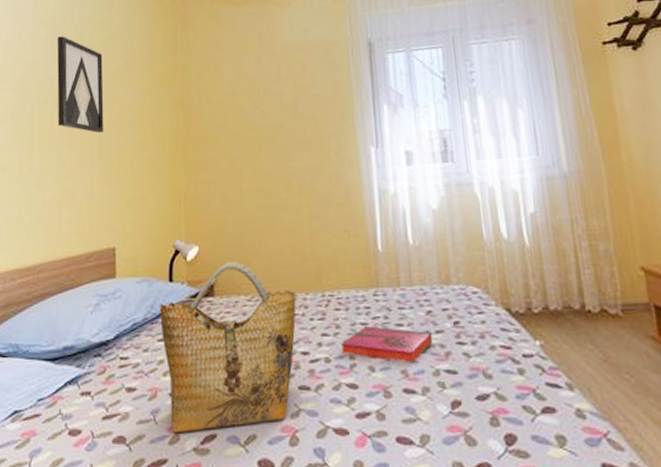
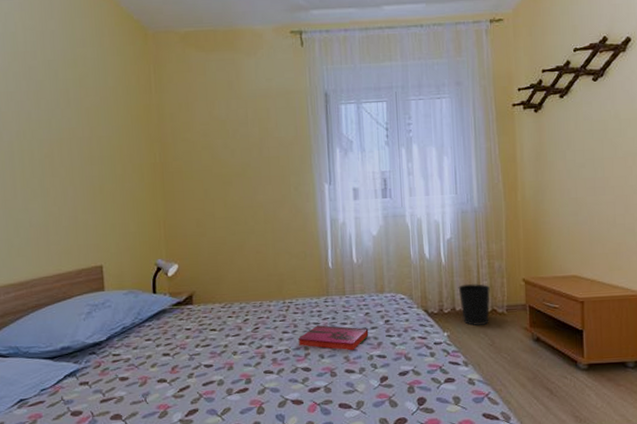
wall art: present [57,36,104,134] -> none [30,70,84,165]
grocery bag: present [159,262,296,434] -> none [145,277,262,410]
wastebasket: none [550,272,598,332] -> present [458,283,490,326]

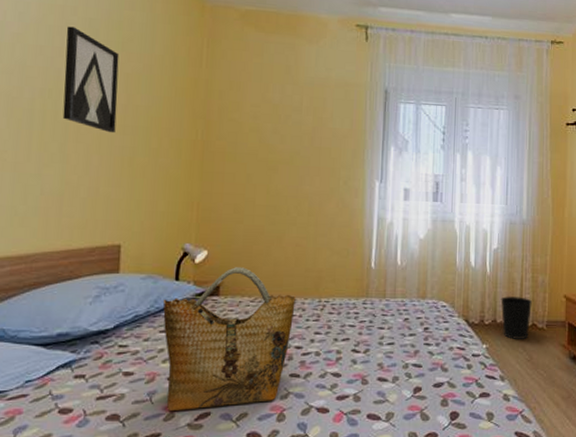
wall art: none [30,70,84,165] -> present [62,26,119,133]
grocery bag: none [145,277,262,410] -> present [163,267,296,412]
hardback book: present [297,325,369,351] -> none [330,328,406,358]

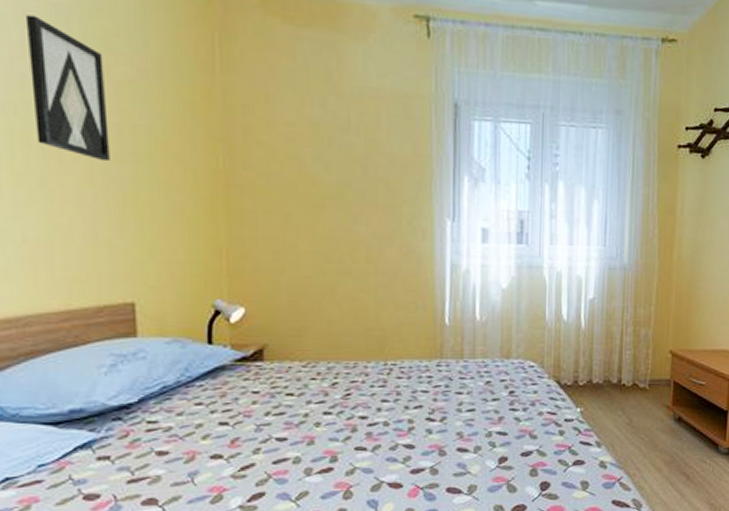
grocery bag: present [163,267,296,412] -> none [195,327,356,494]
wastebasket: present [500,295,532,339] -> none [597,352,633,401]

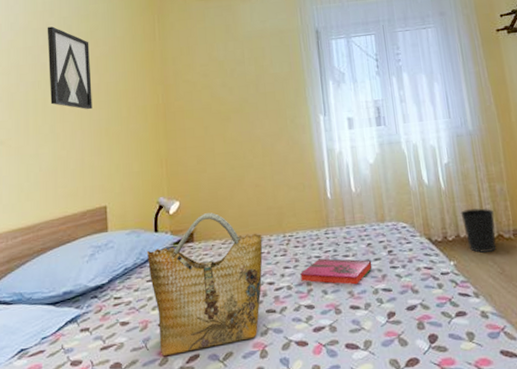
grocery bag: none [195,327,356,494] -> present [146,212,263,357]
hardback book: none [400,394,489,426] -> present [299,258,373,285]
wastebasket: none [597,352,633,401] -> present [460,207,497,253]

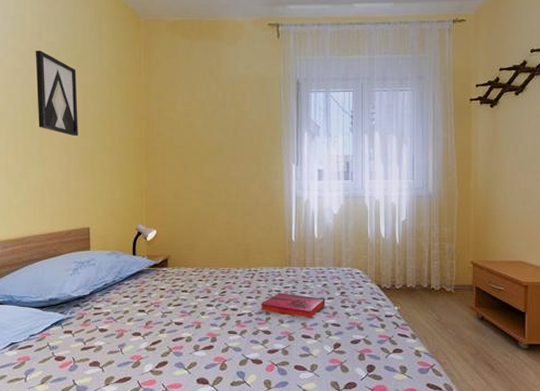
grocery bag: present [146,212,263,357] -> none [124,243,229,361]
wastebasket: present [460,207,497,253] -> none [410,262,440,302]

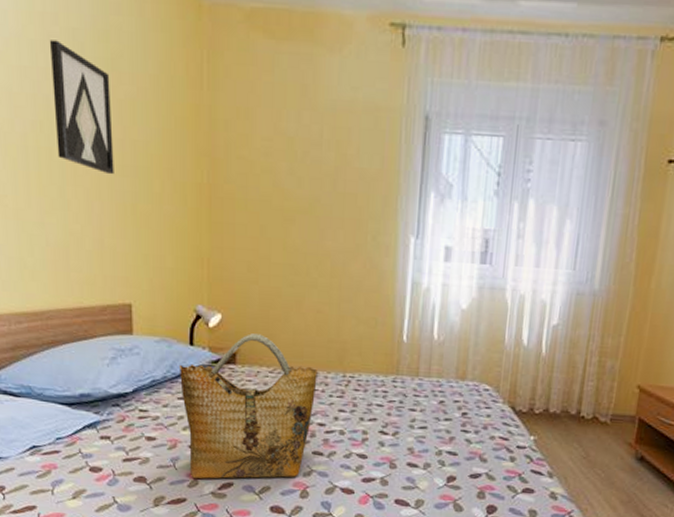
grocery bag: none [124,243,229,361] -> present [179,333,318,479]
hardback book: present [260,293,325,318] -> none [355,408,441,442]

